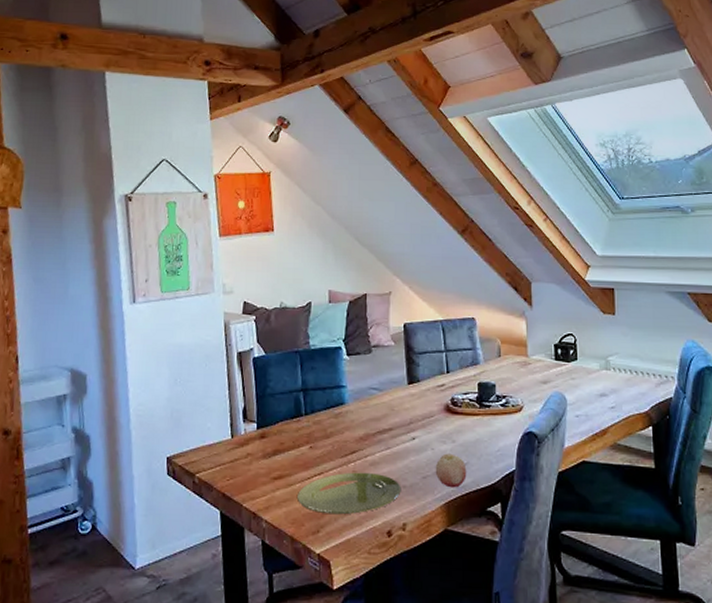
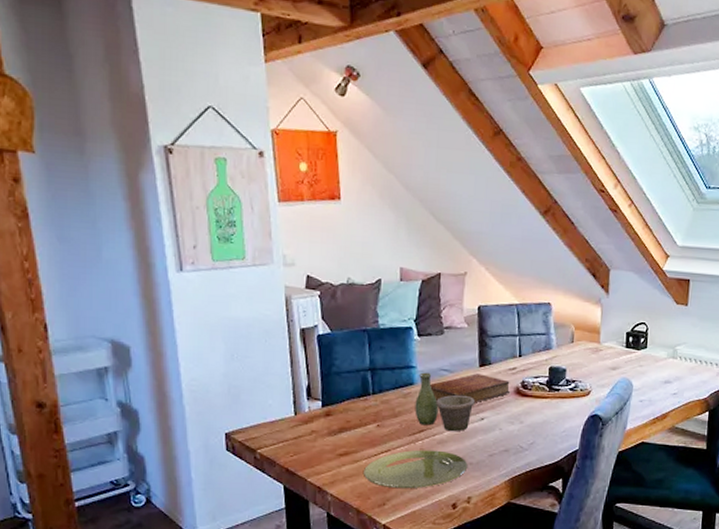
vase: none [346,391,405,453] -> present [415,372,475,432]
bible: none [360,391,439,422] -> present [430,373,510,403]
fruit: present [435,453,467,488] -> none [501,433,532,465]

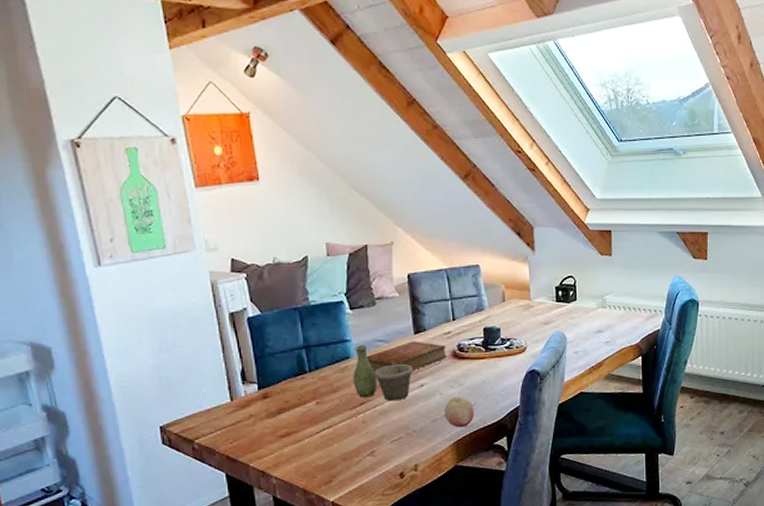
plate: present [364,449,468,489] -> none [307,421,412,464]
fruit: none [501,433,532,465] -> present [444,396,474,428]

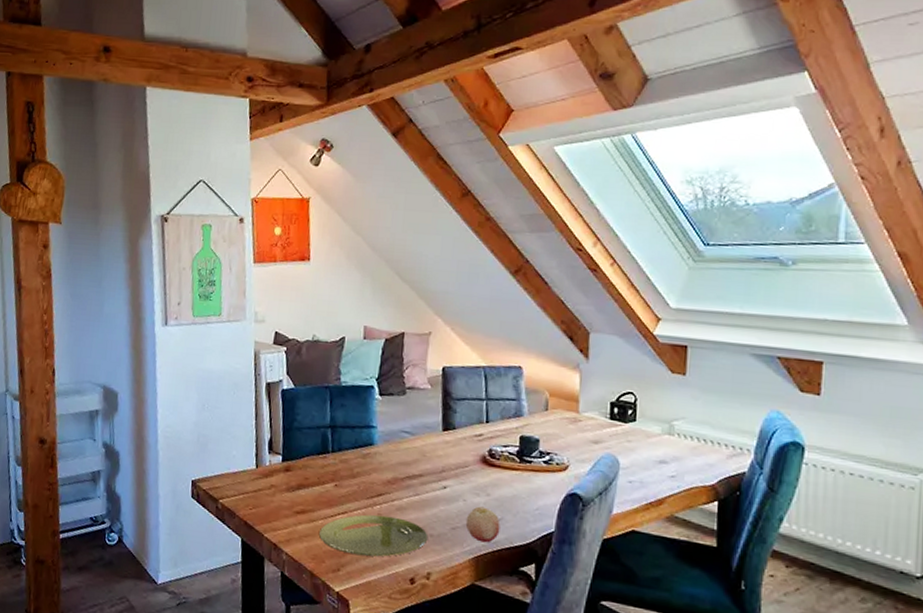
plate: none [307,421,412,464] -> present [319,514,428,557]
vase: present [353,344,413,402] -> none [373,433,437,499]
bible: present [367,341,446,373] -> none [390,438,476,470]

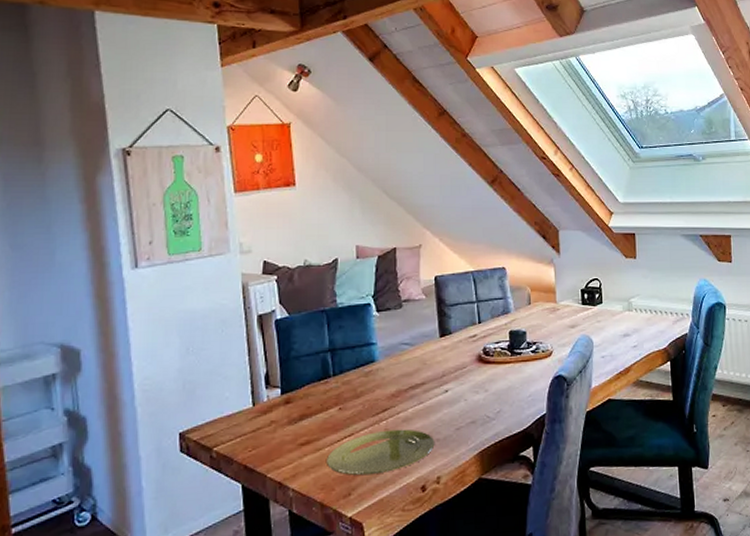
fruit: present [465,506,501,543] -> none [468,403,500,437]

